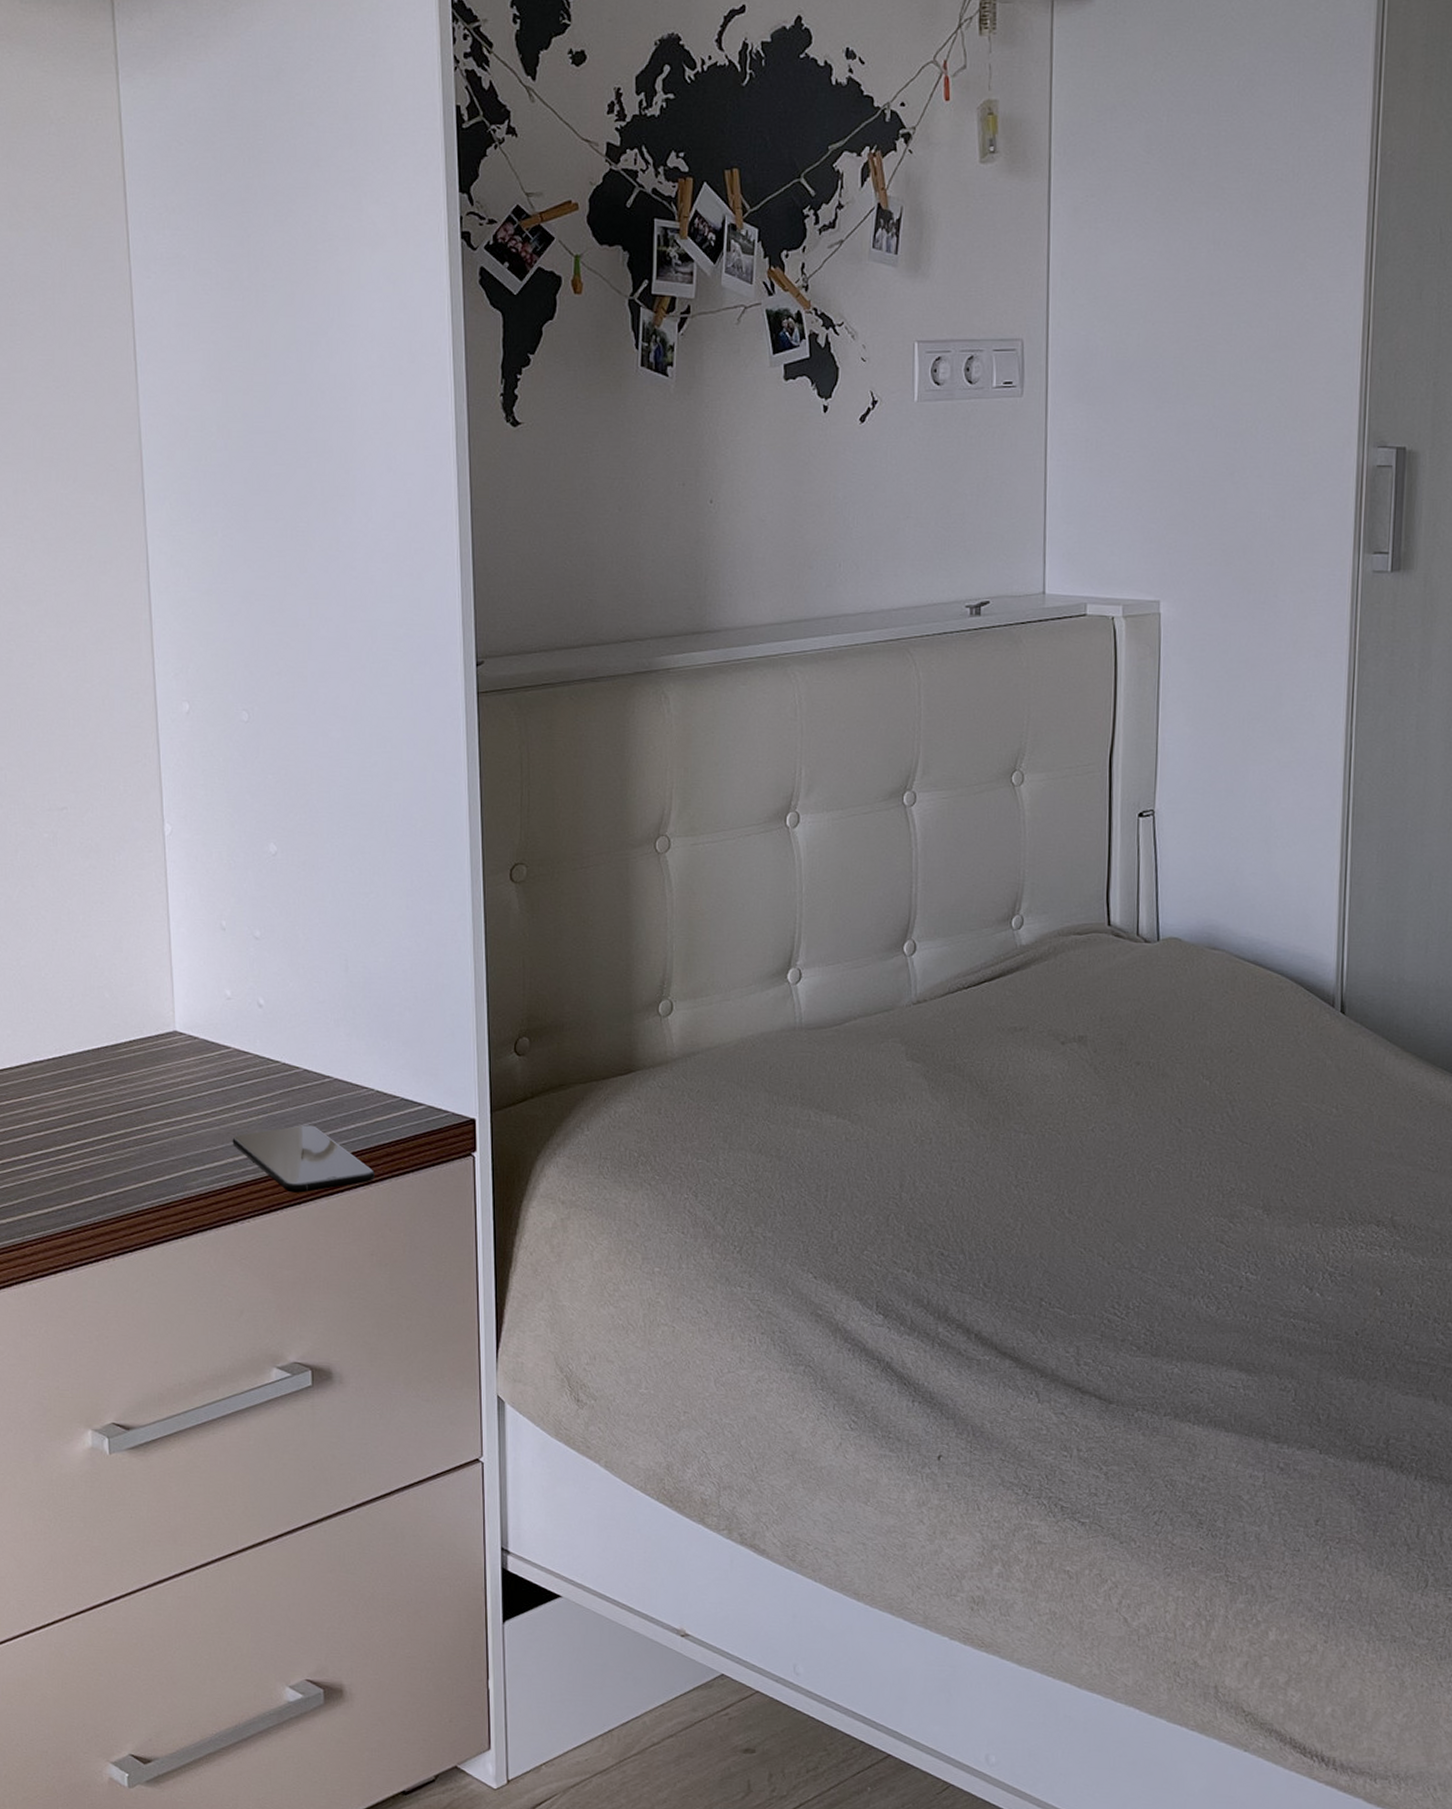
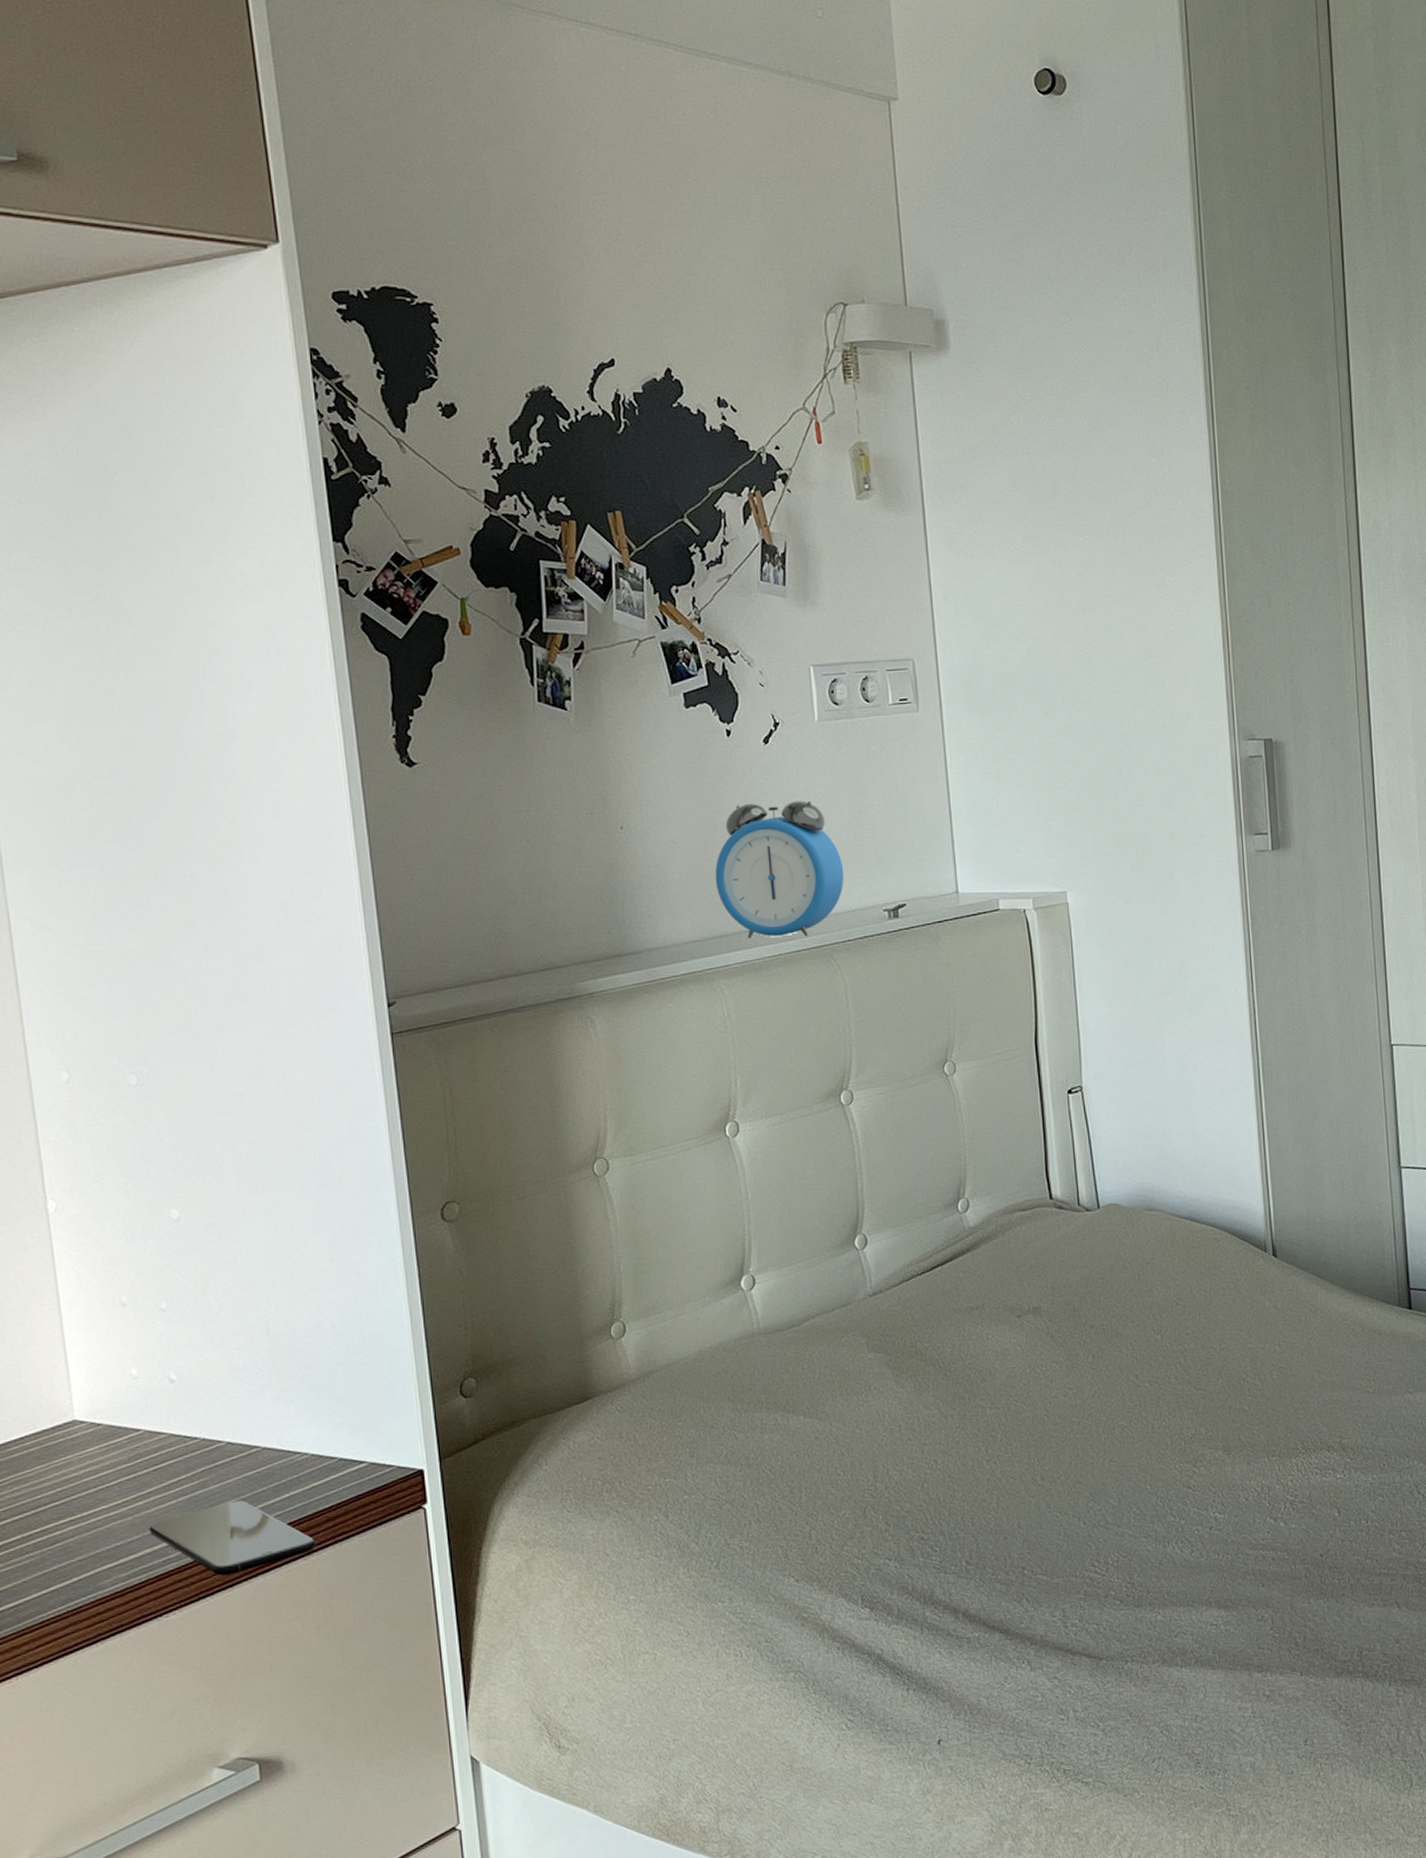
alarm clock: none [798,484,929,627] -> present [714,800,845,939]

